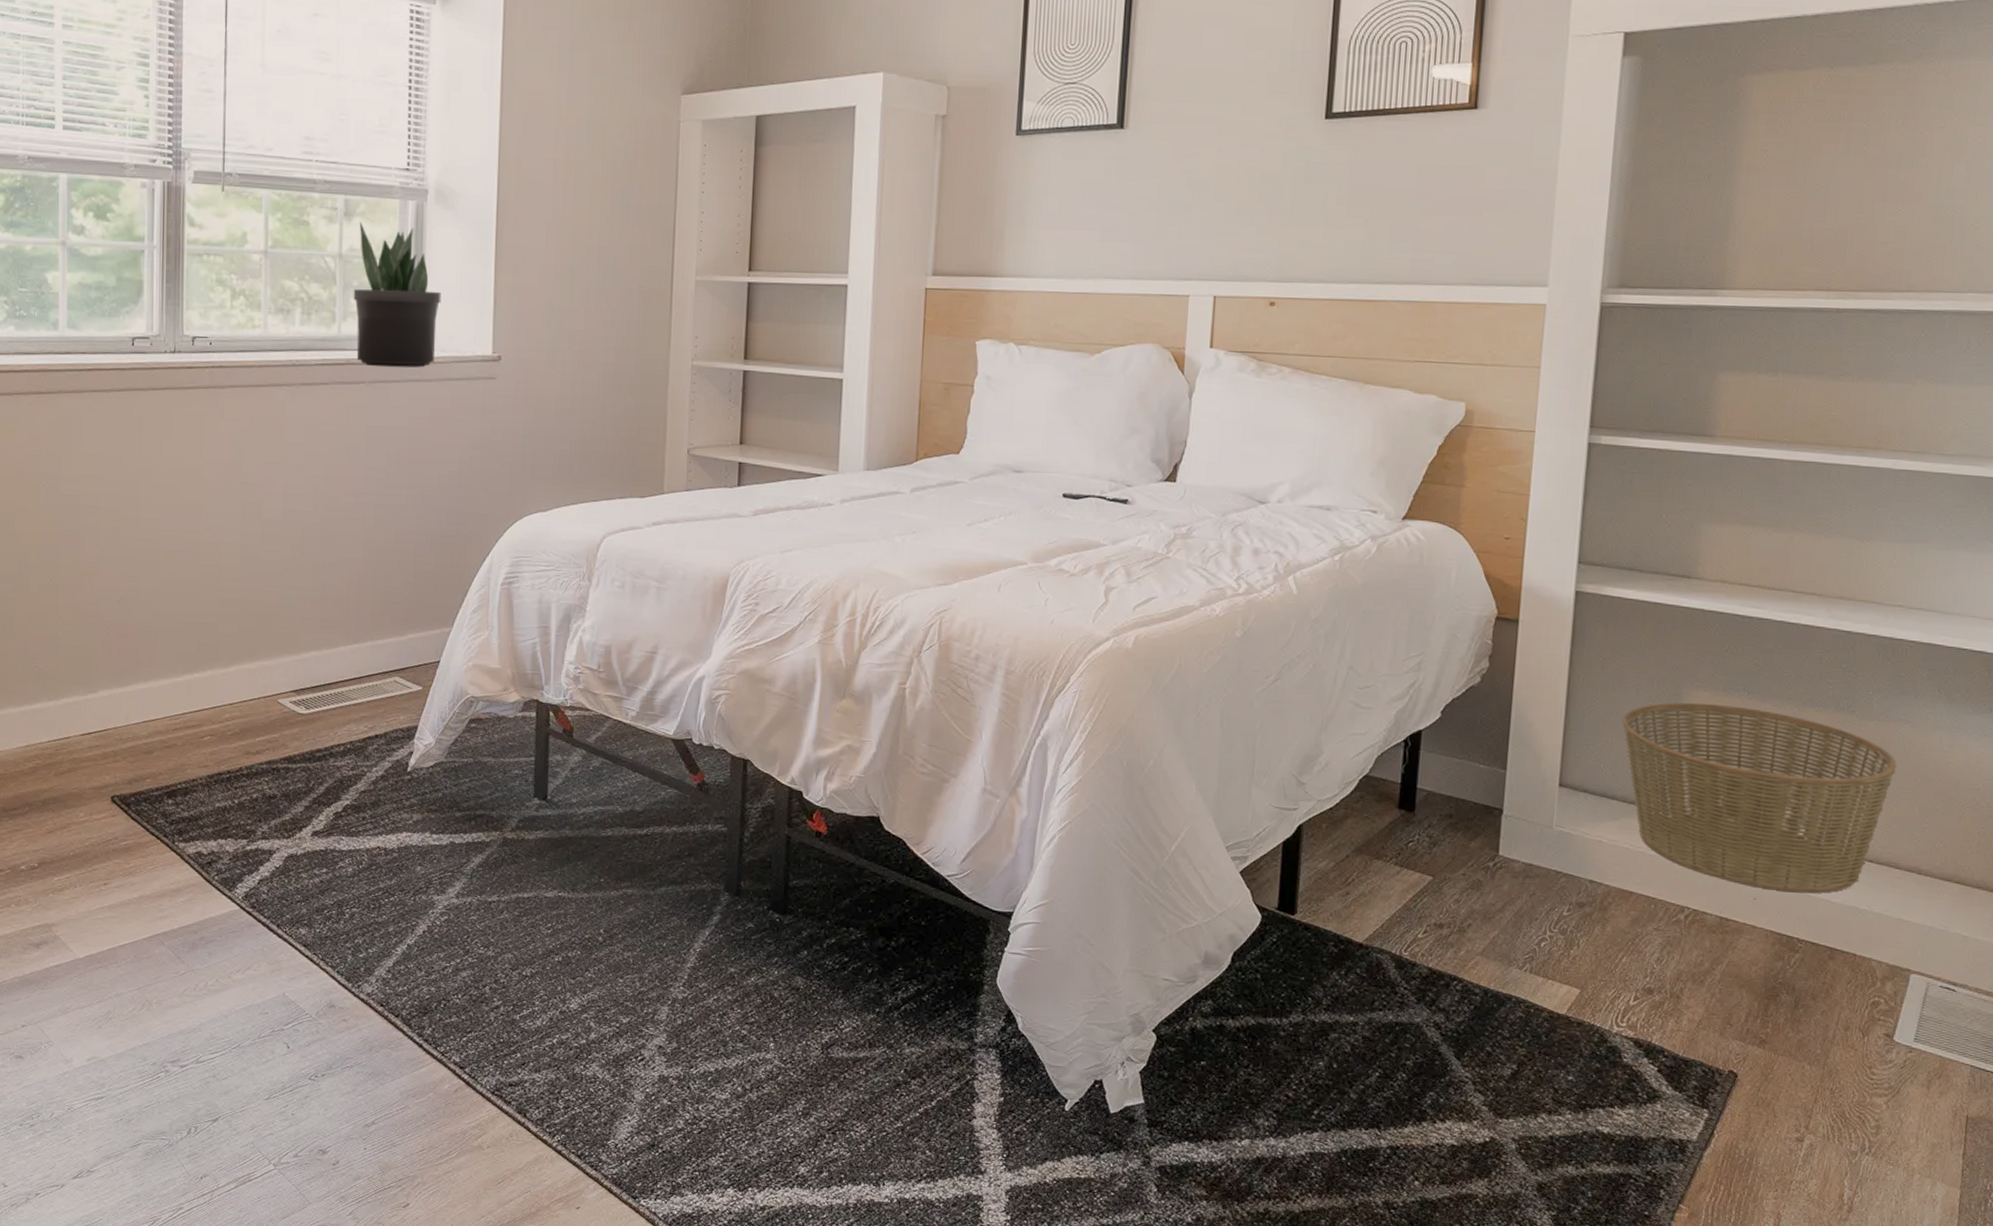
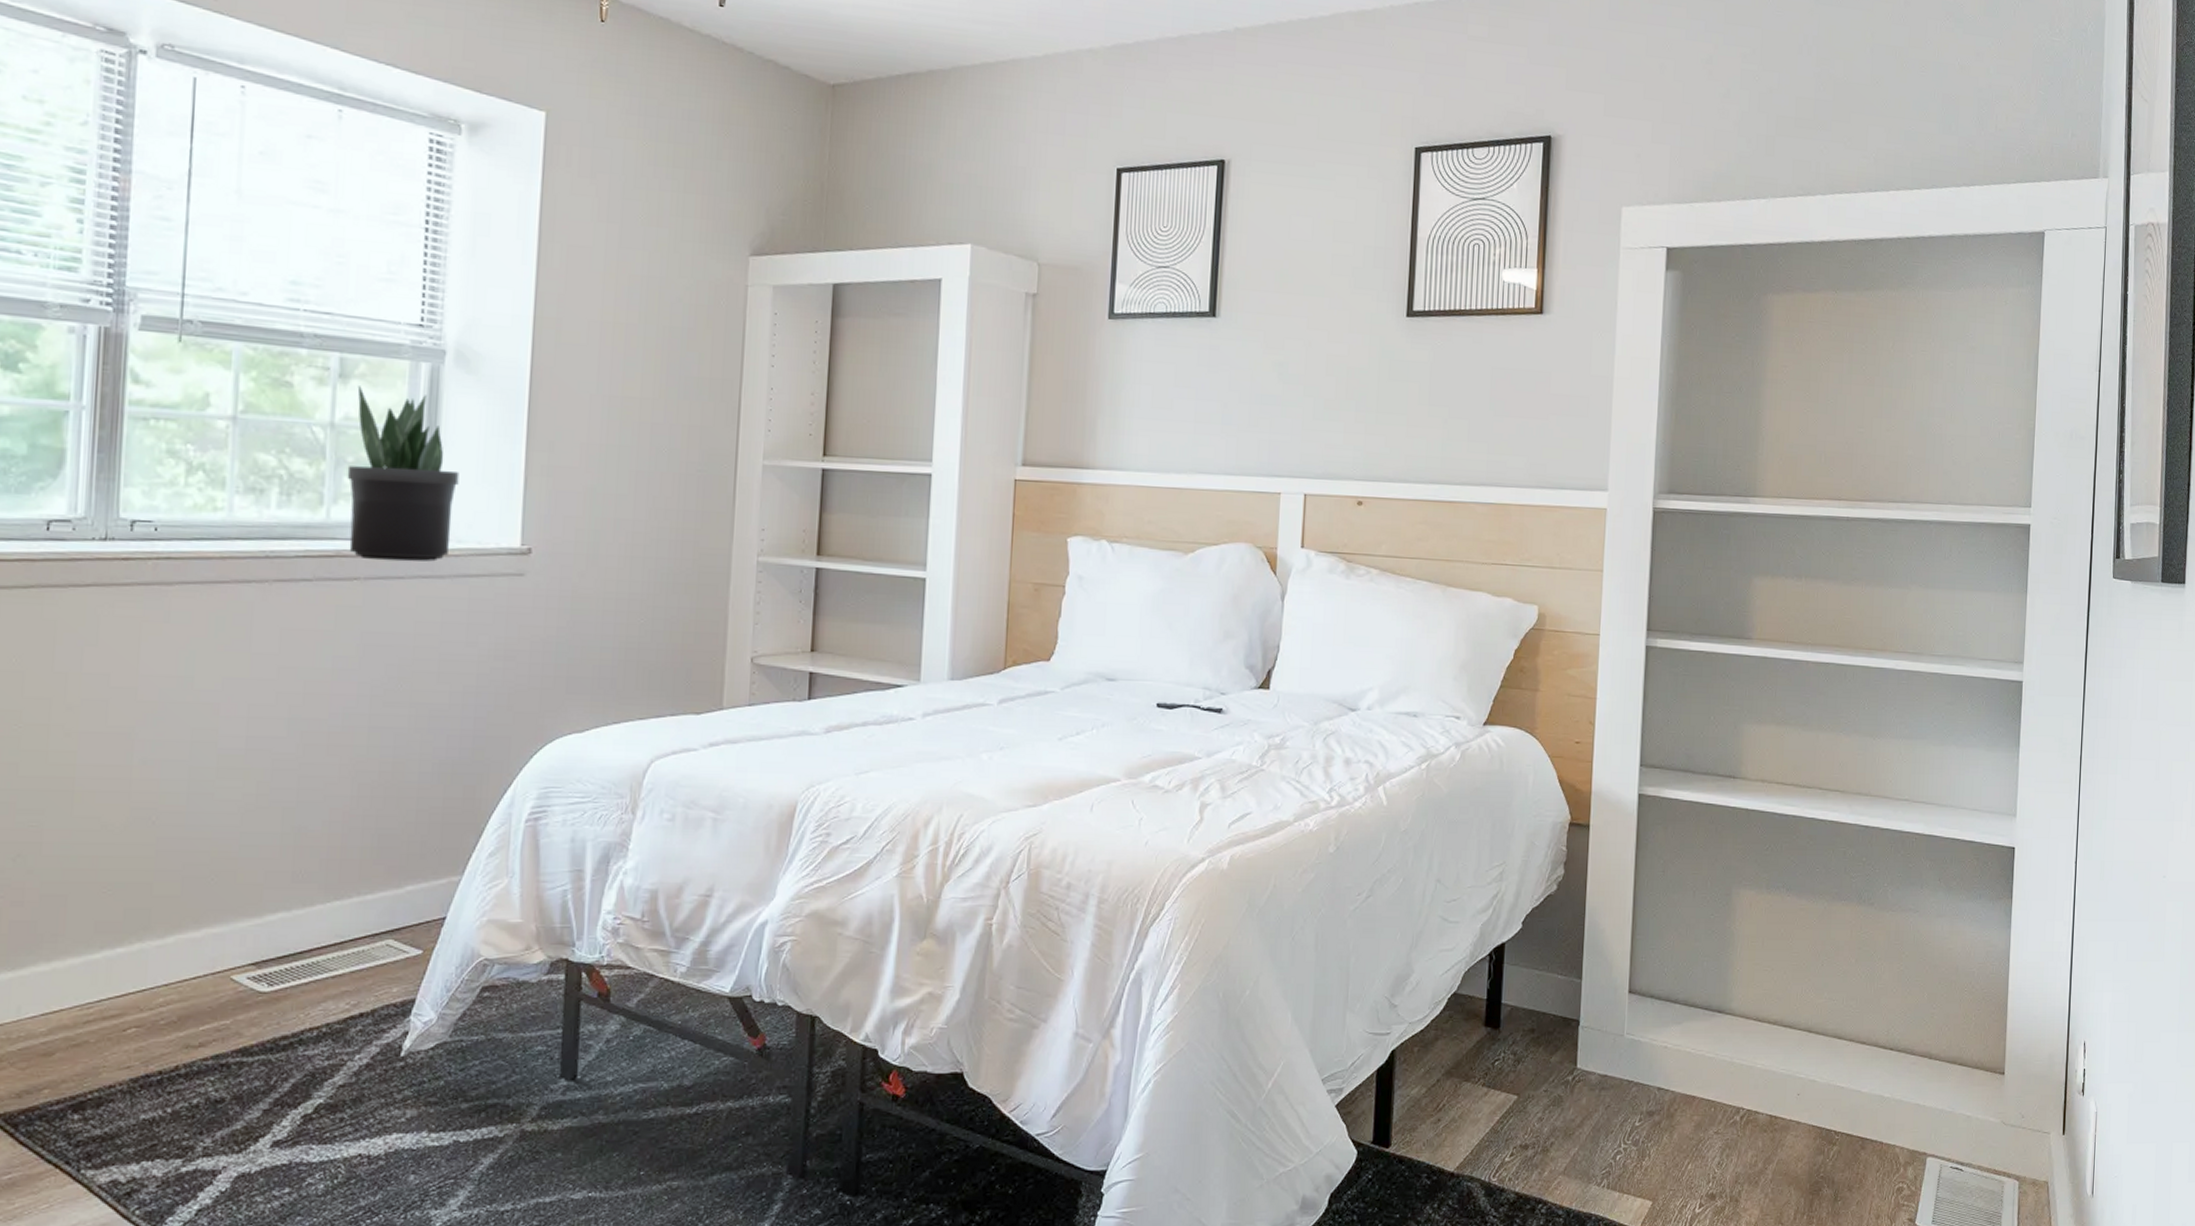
basket: present [1622,702,1897,894] -> none [1682,901,1909,1086]

